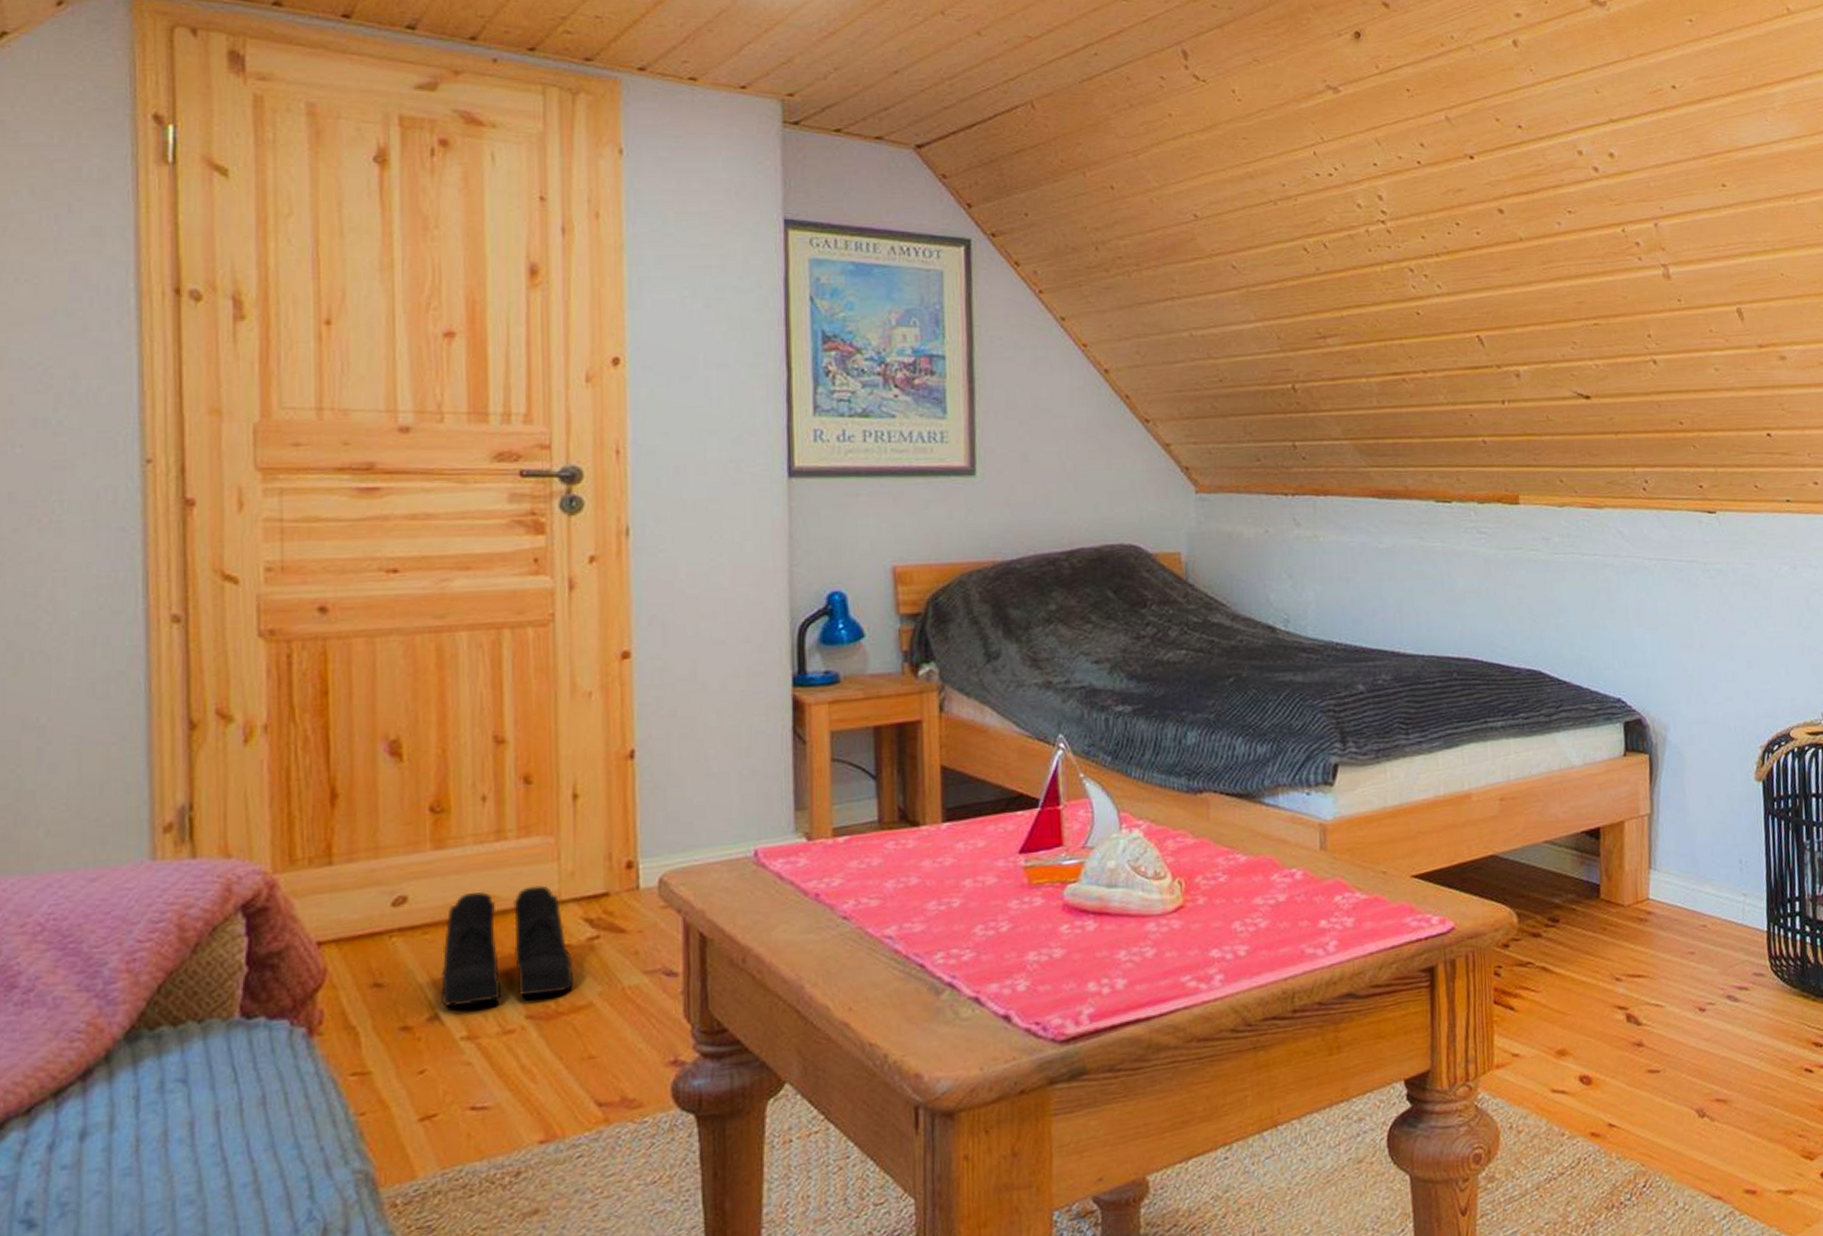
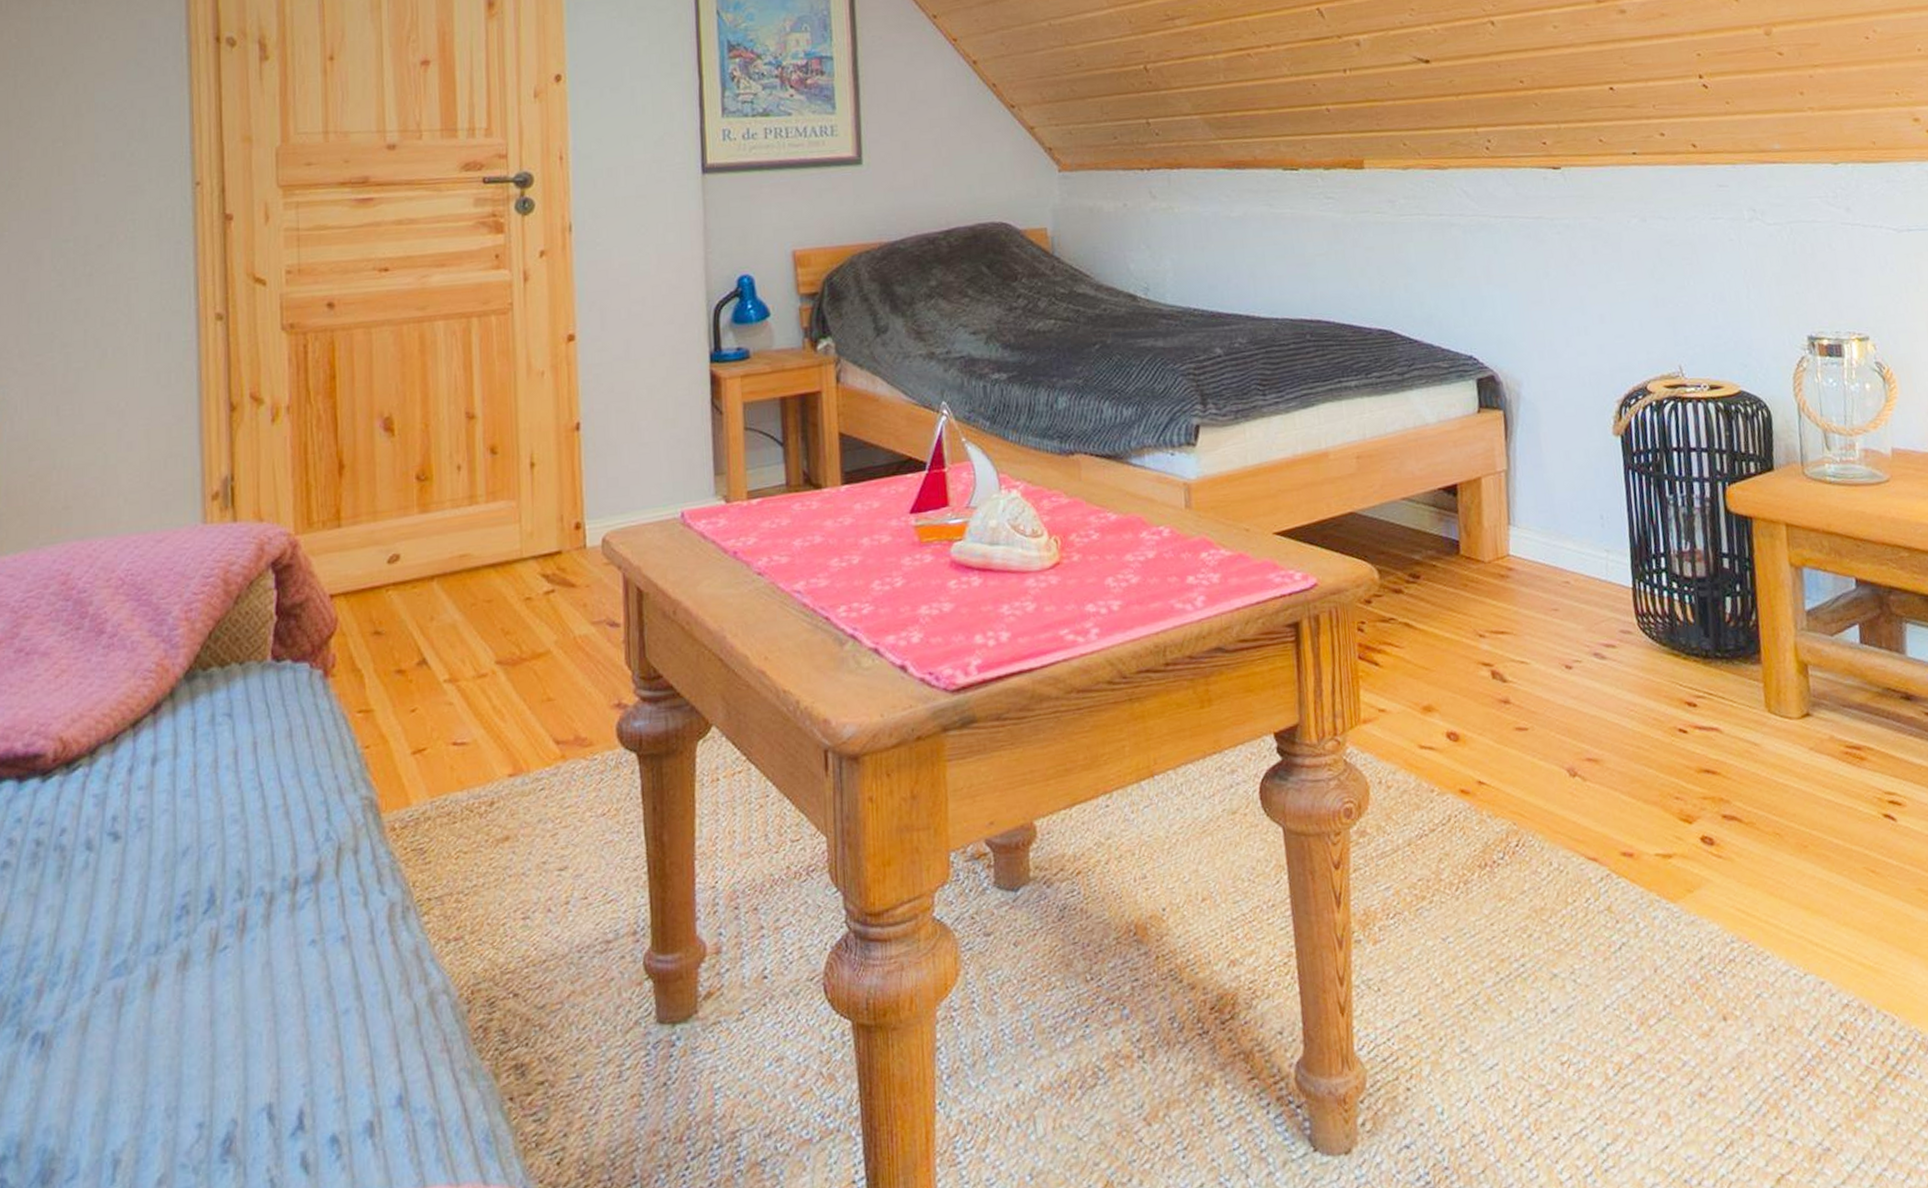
boots: present [441,885,573,1006] -> none [427,544,534,652]

